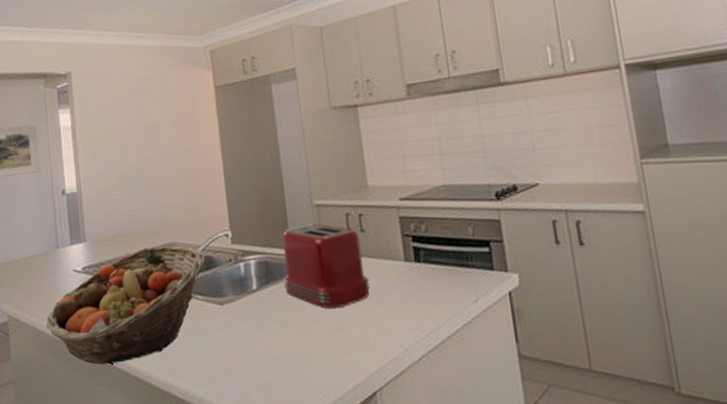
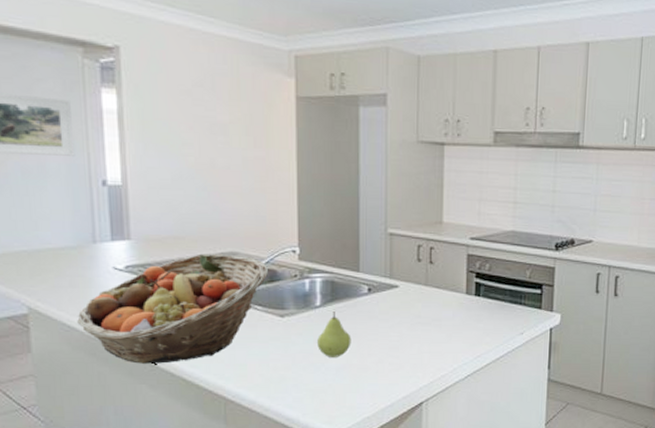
fruit: none [258,294,292,345] -> present [317,311,351,357]
toaster: present [282,223,370,309] -> none [347,250,430,330]

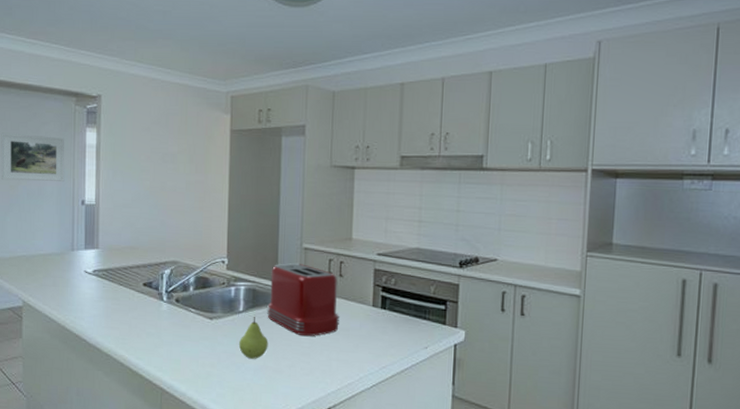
fruit basket: present [77,253,268,364] -> none [56,262,201,354]
toaster: none [347,250,430,330] -> present [266,262,339,337]

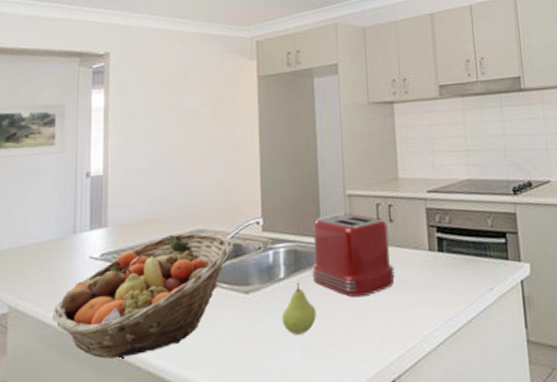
fruit basket: none [56,262,201,354] -> present [52,232,233,359]

